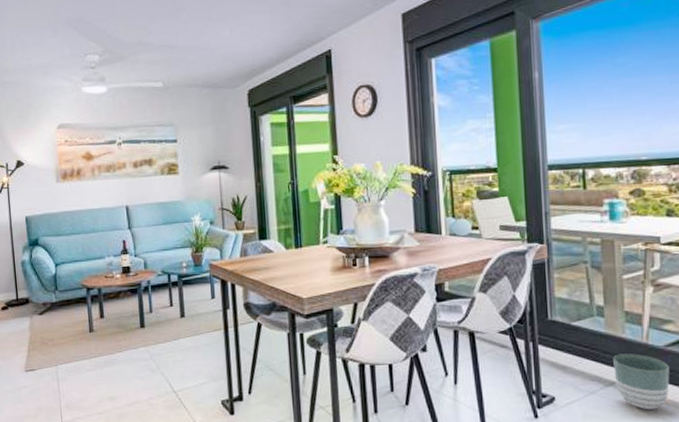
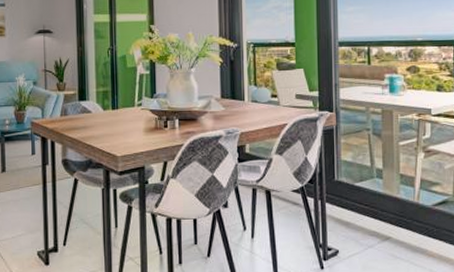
planter: present [613,353,670,410] -> none [389,212,436,262]

